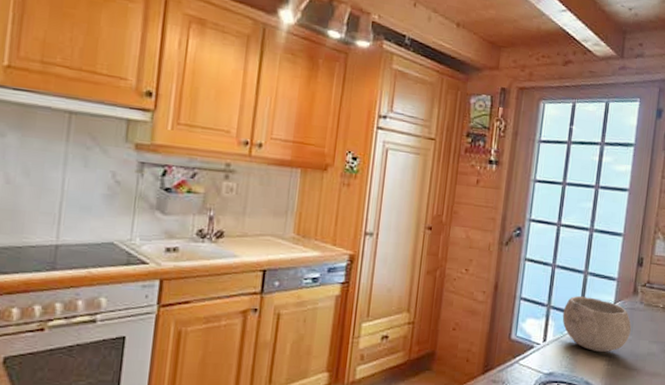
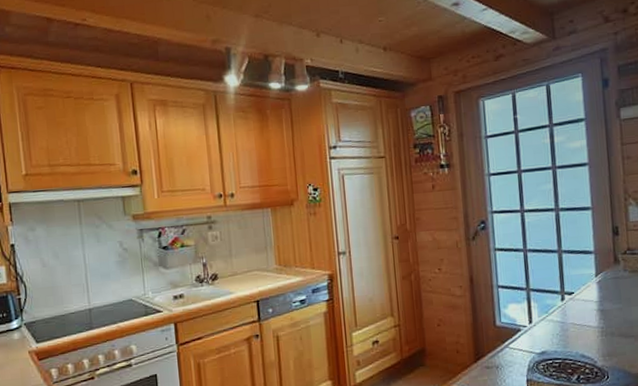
bowl: present [562,296,631,352] -> none [543,273,620,325]

